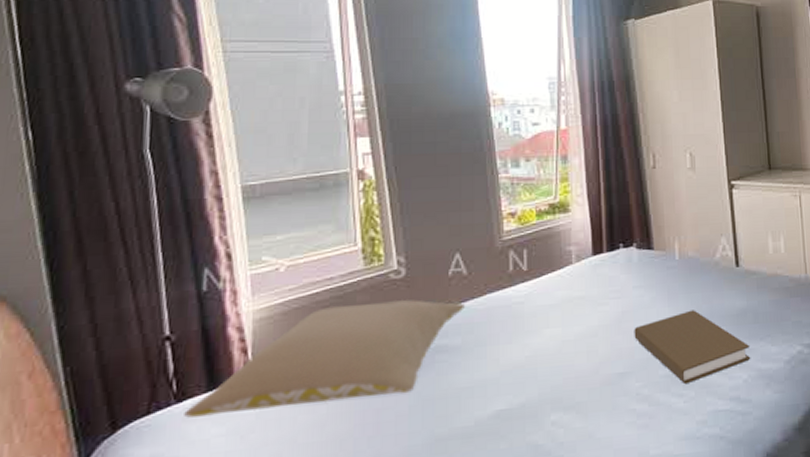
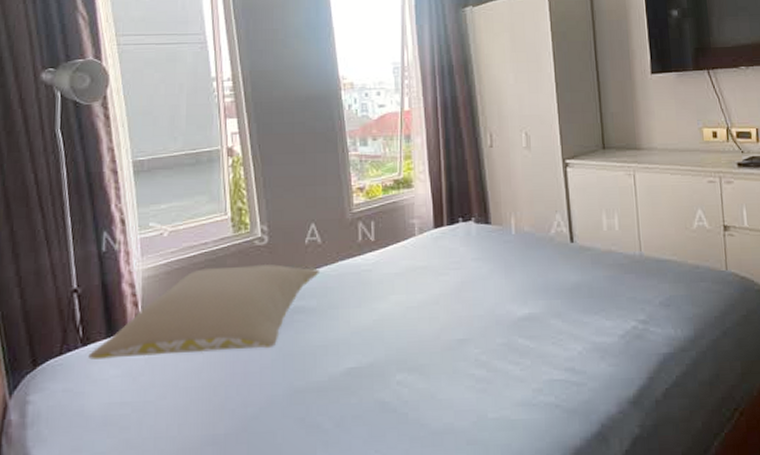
book: present [634,310,751,385] -> none [472,283,586,353]

